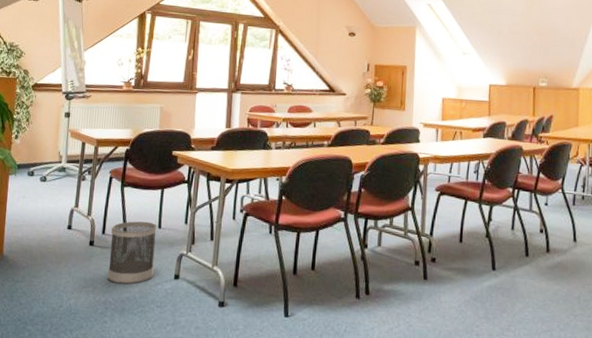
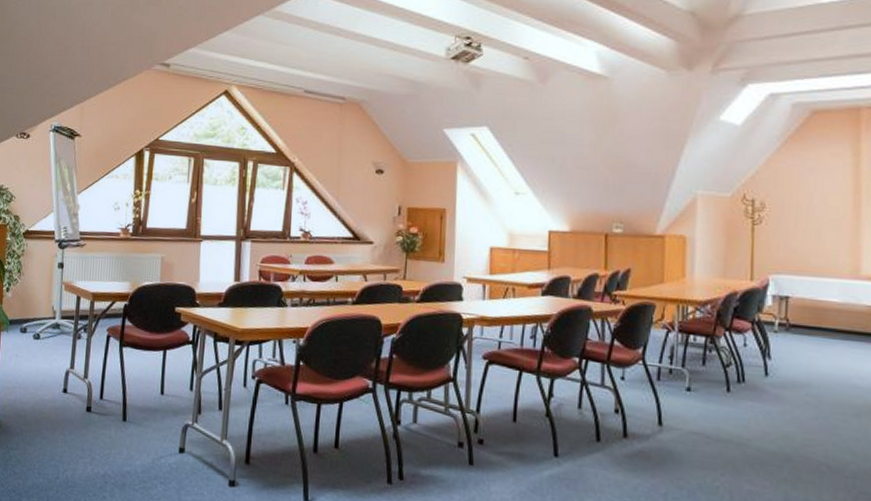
wastebasket: present [108,221,157,285] -> none [106,385,159,457]

